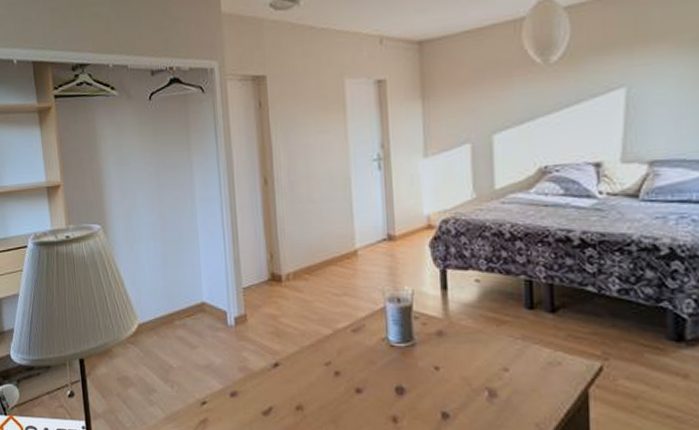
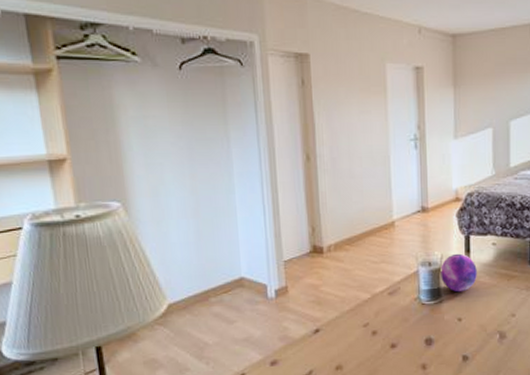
decorative orb: none [412,290,457,336] -> present [441,253,477,292]

